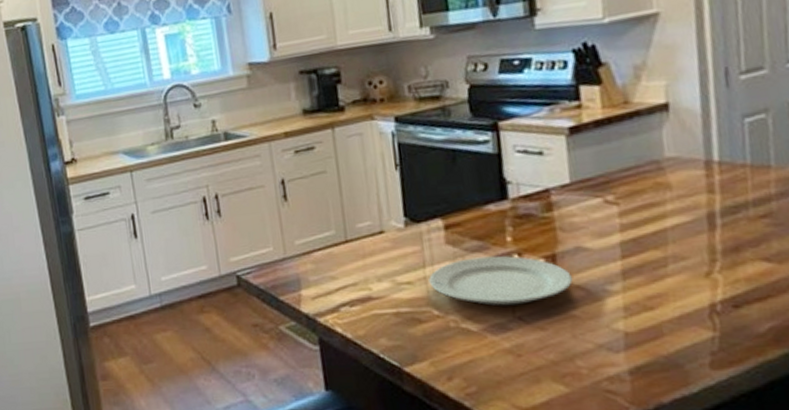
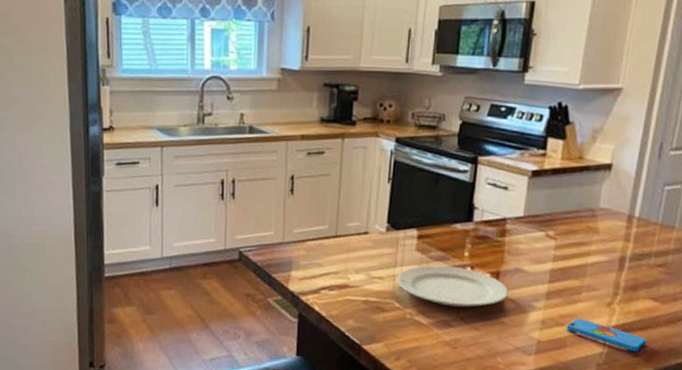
smartphone: none [657,296,771,331] -> present [566,317,647,352]

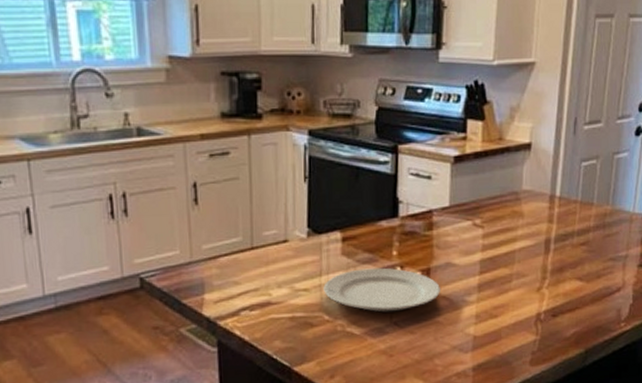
smartphone: present [566,317,647,352] -> none [500,306,576,335]

